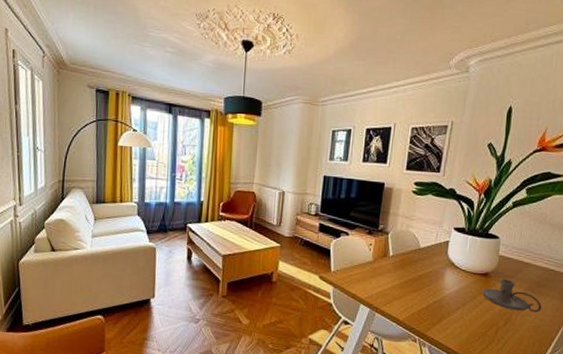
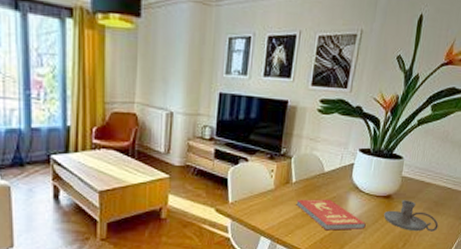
book: none [393,272,464,305] -> present [296,199,366,231]

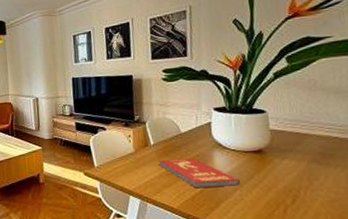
candle holder: present [384,200,439,232] -> none [259,153,334,186]

